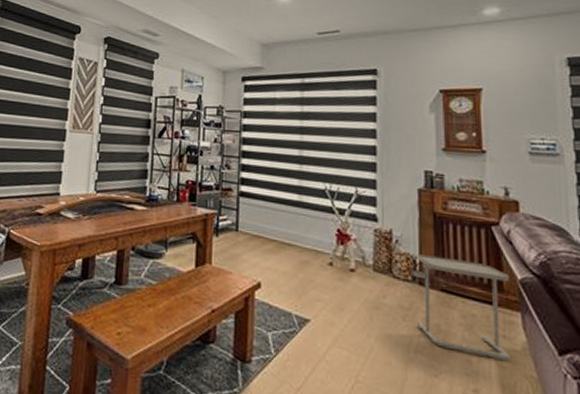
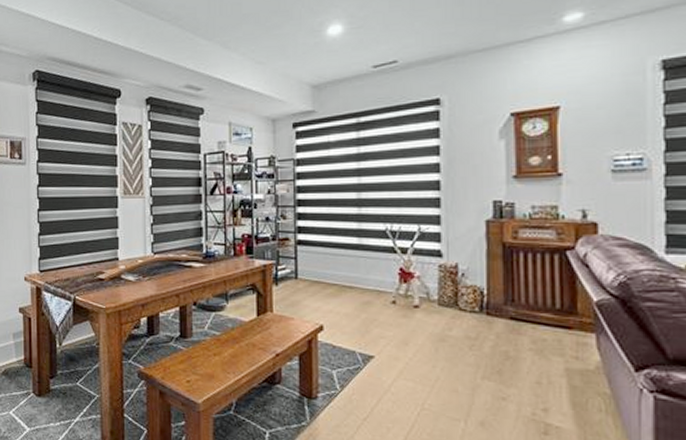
side table: present [412,254,511,361] -> none [480,285,585,380]

